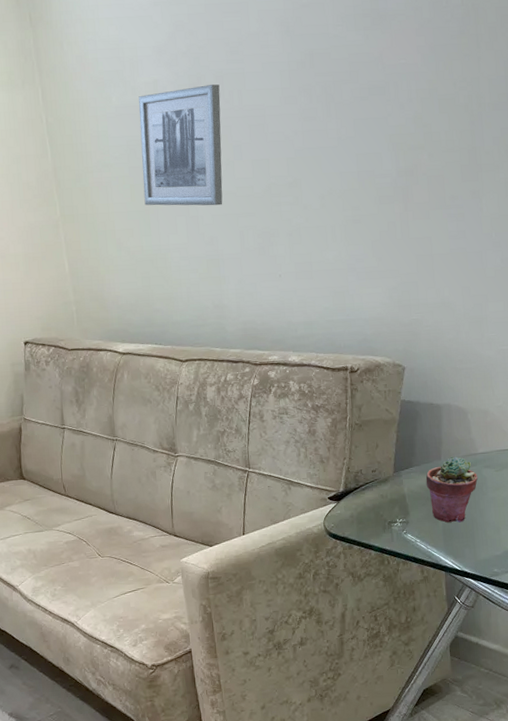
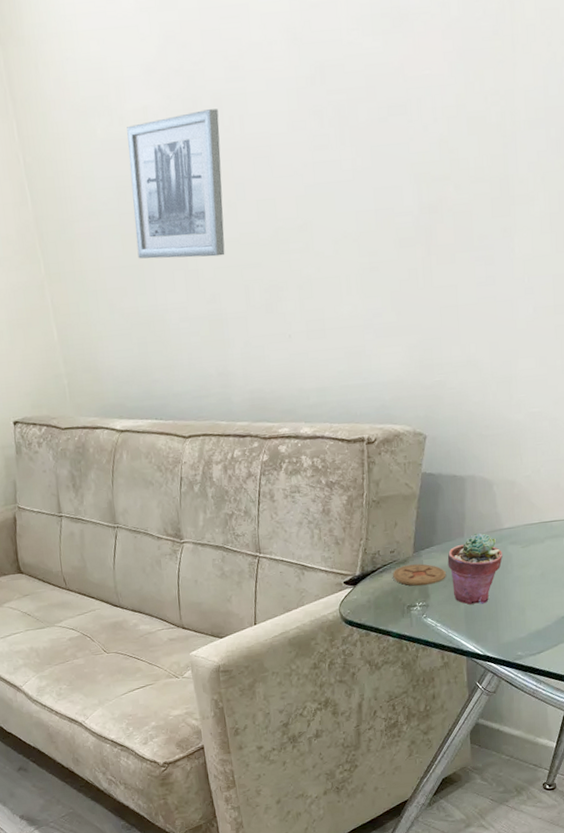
coaster: none [374,483,425,504] -> present [393,563,446,586]

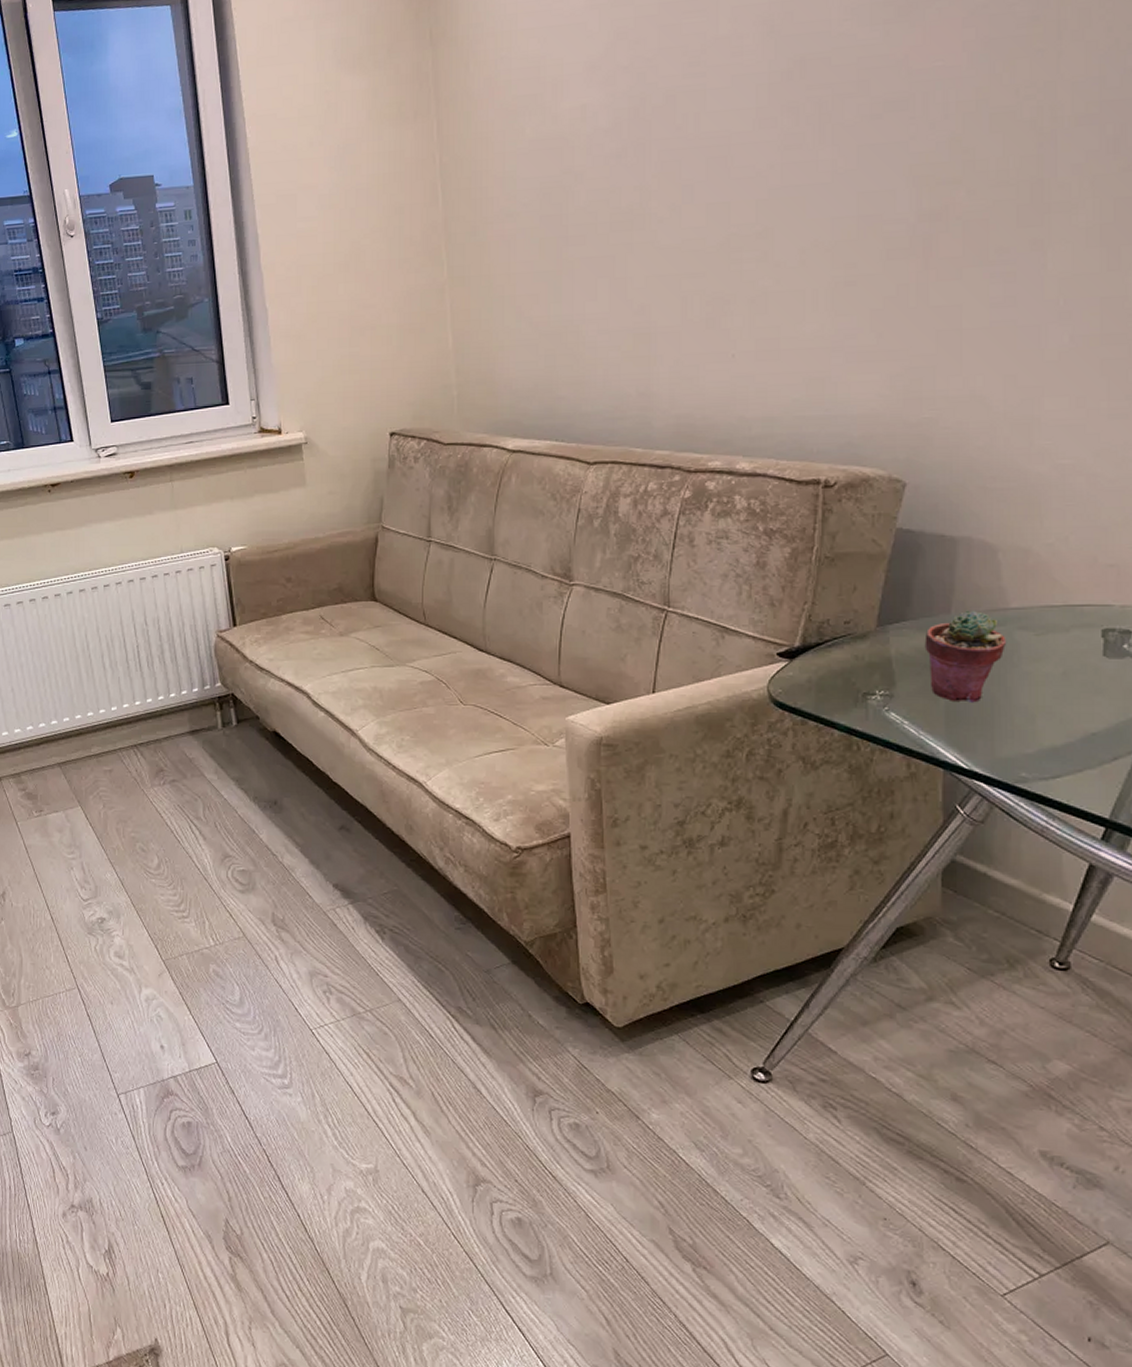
wall art: present [127,109,225,259] -> none [556,106,670,265]
coaster: present [393,563,446,586] -> none [846,641,921,670]

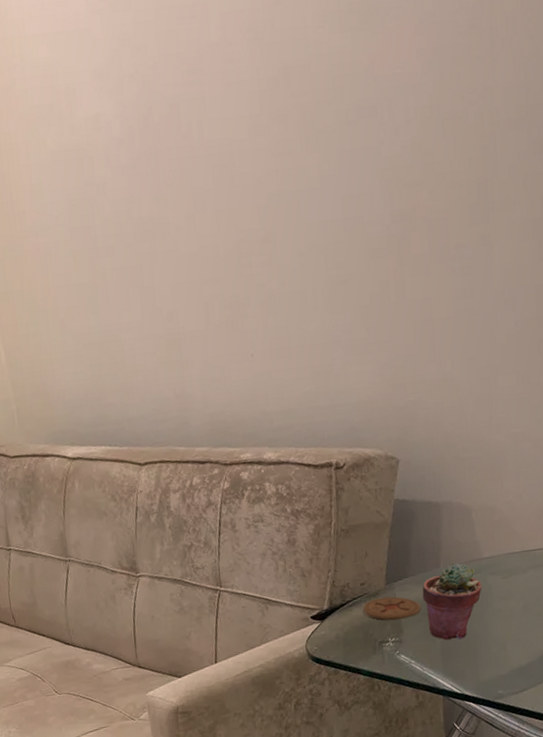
coaster: none [846,641,921,670] -> present [363,596,421,621]

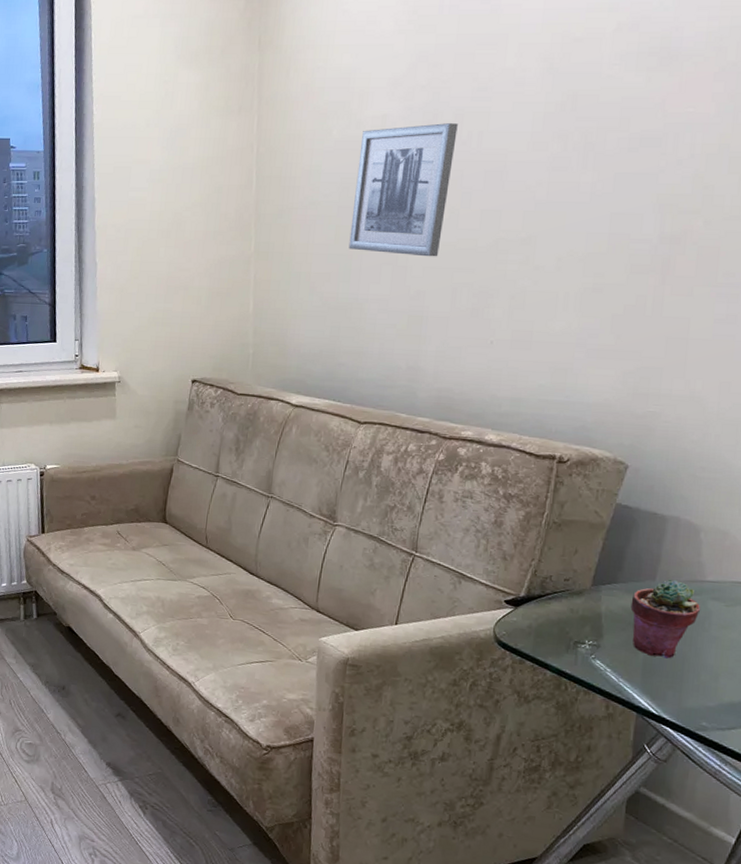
wall art: none [78,115,183,276] -> present [348,123,458,257]
coaster: present [363,596,421,621] -> none [563,597,627,624]

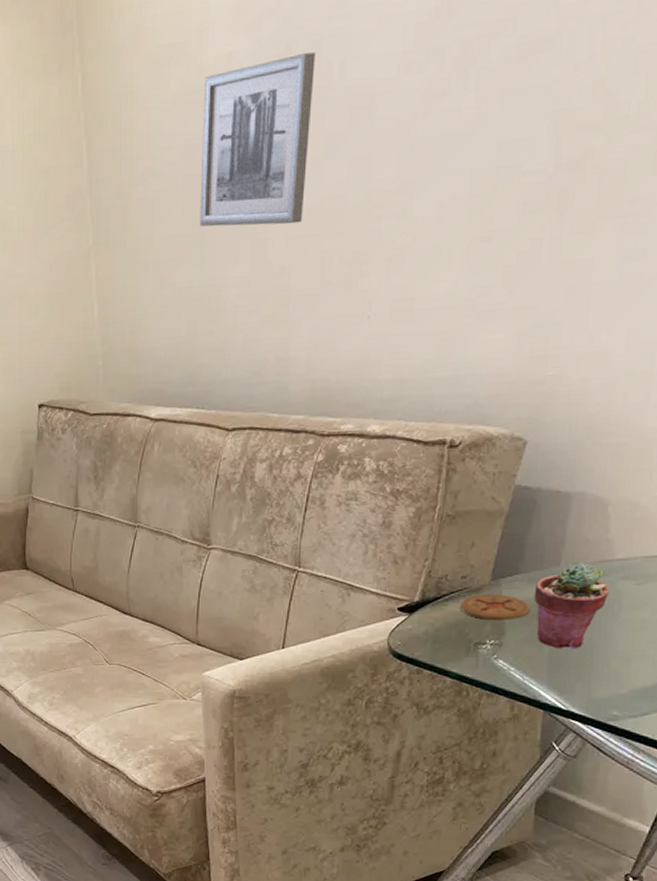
coaster: none [563,597,627,624] -> present [461,594,530,621]

